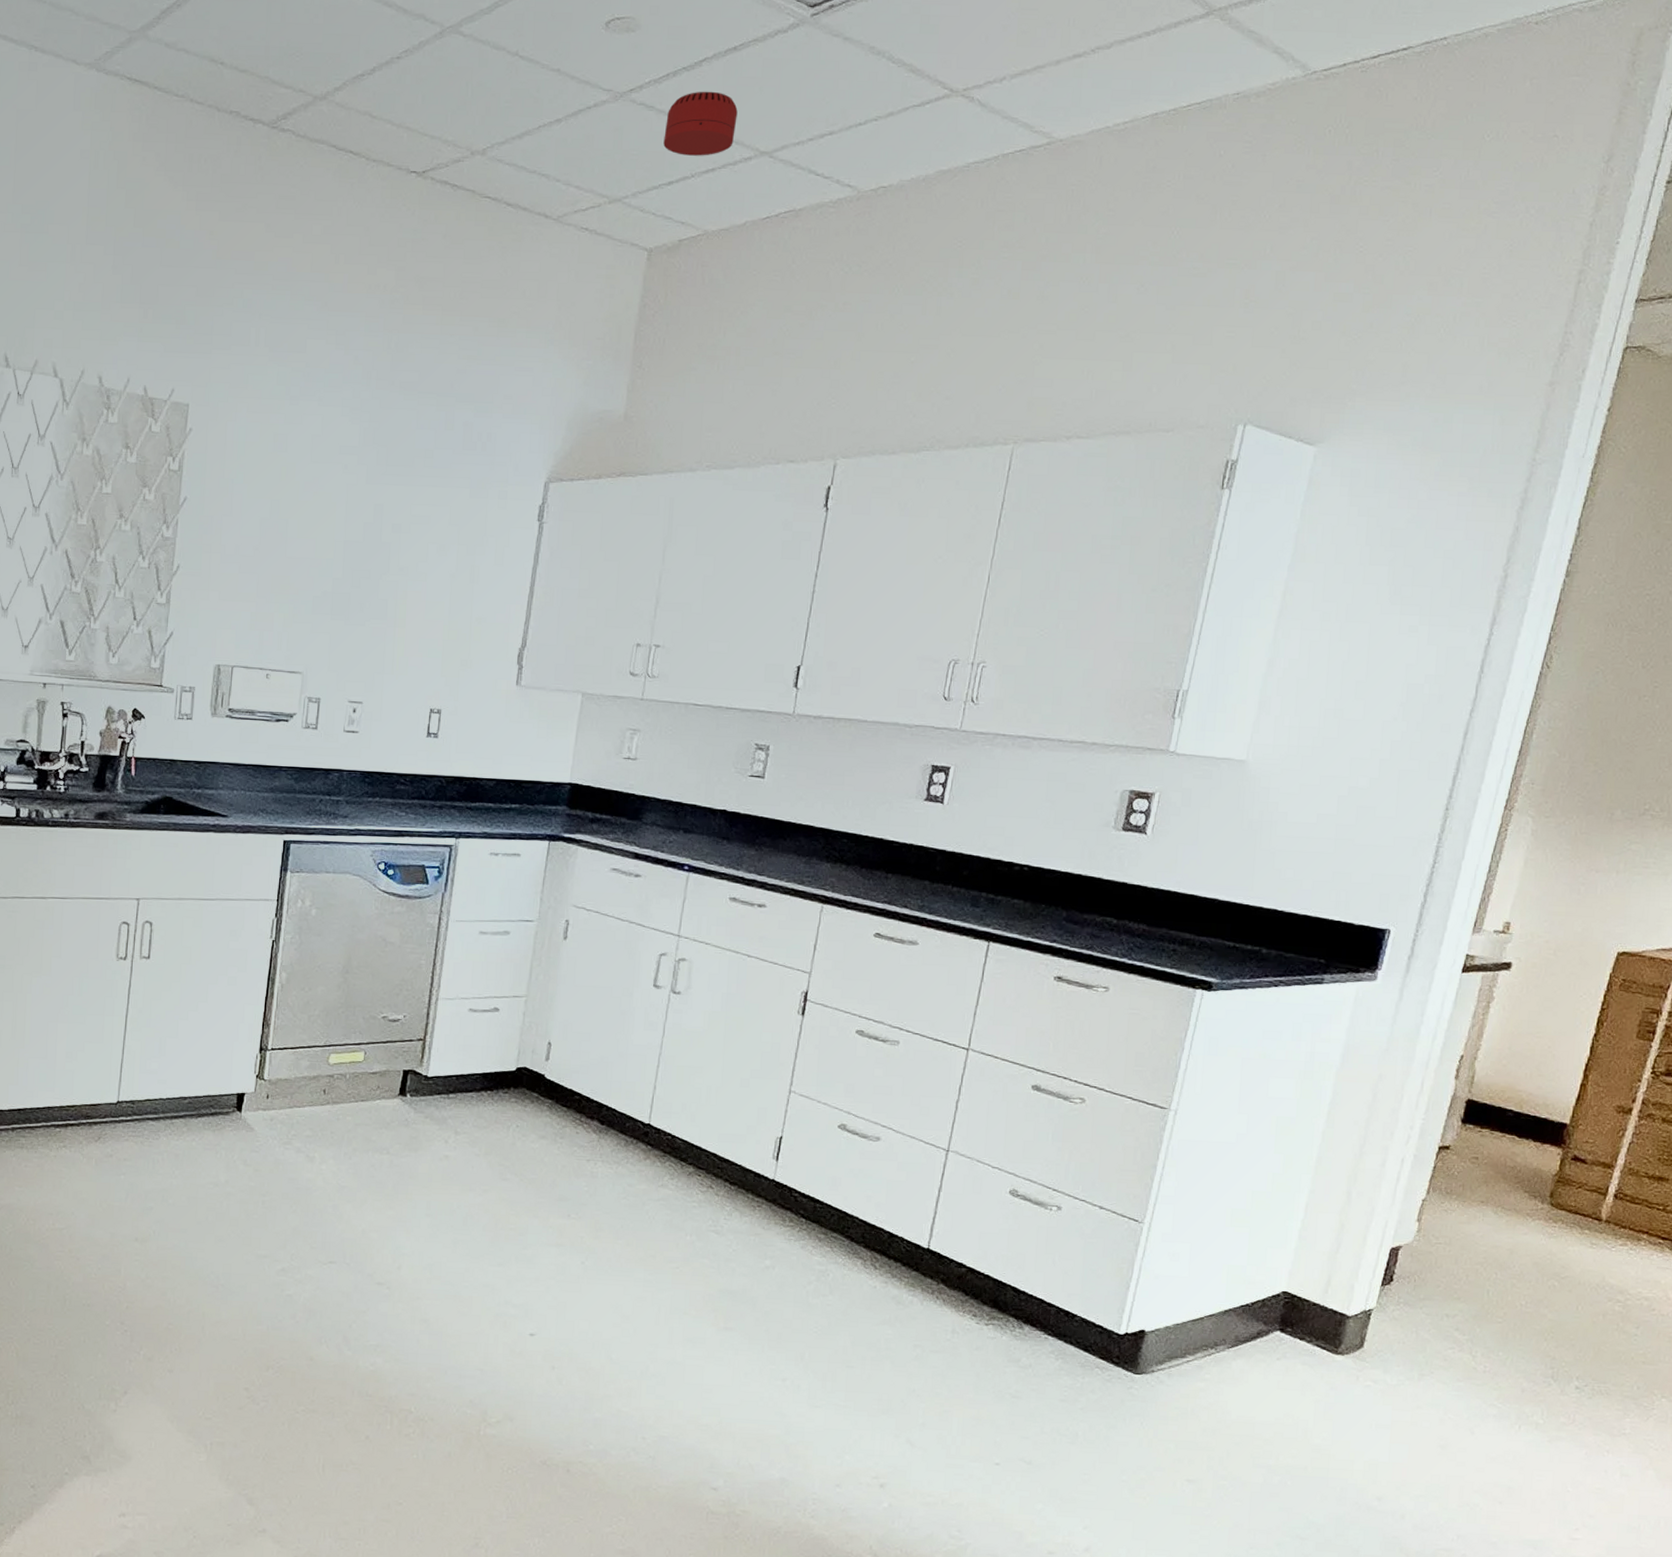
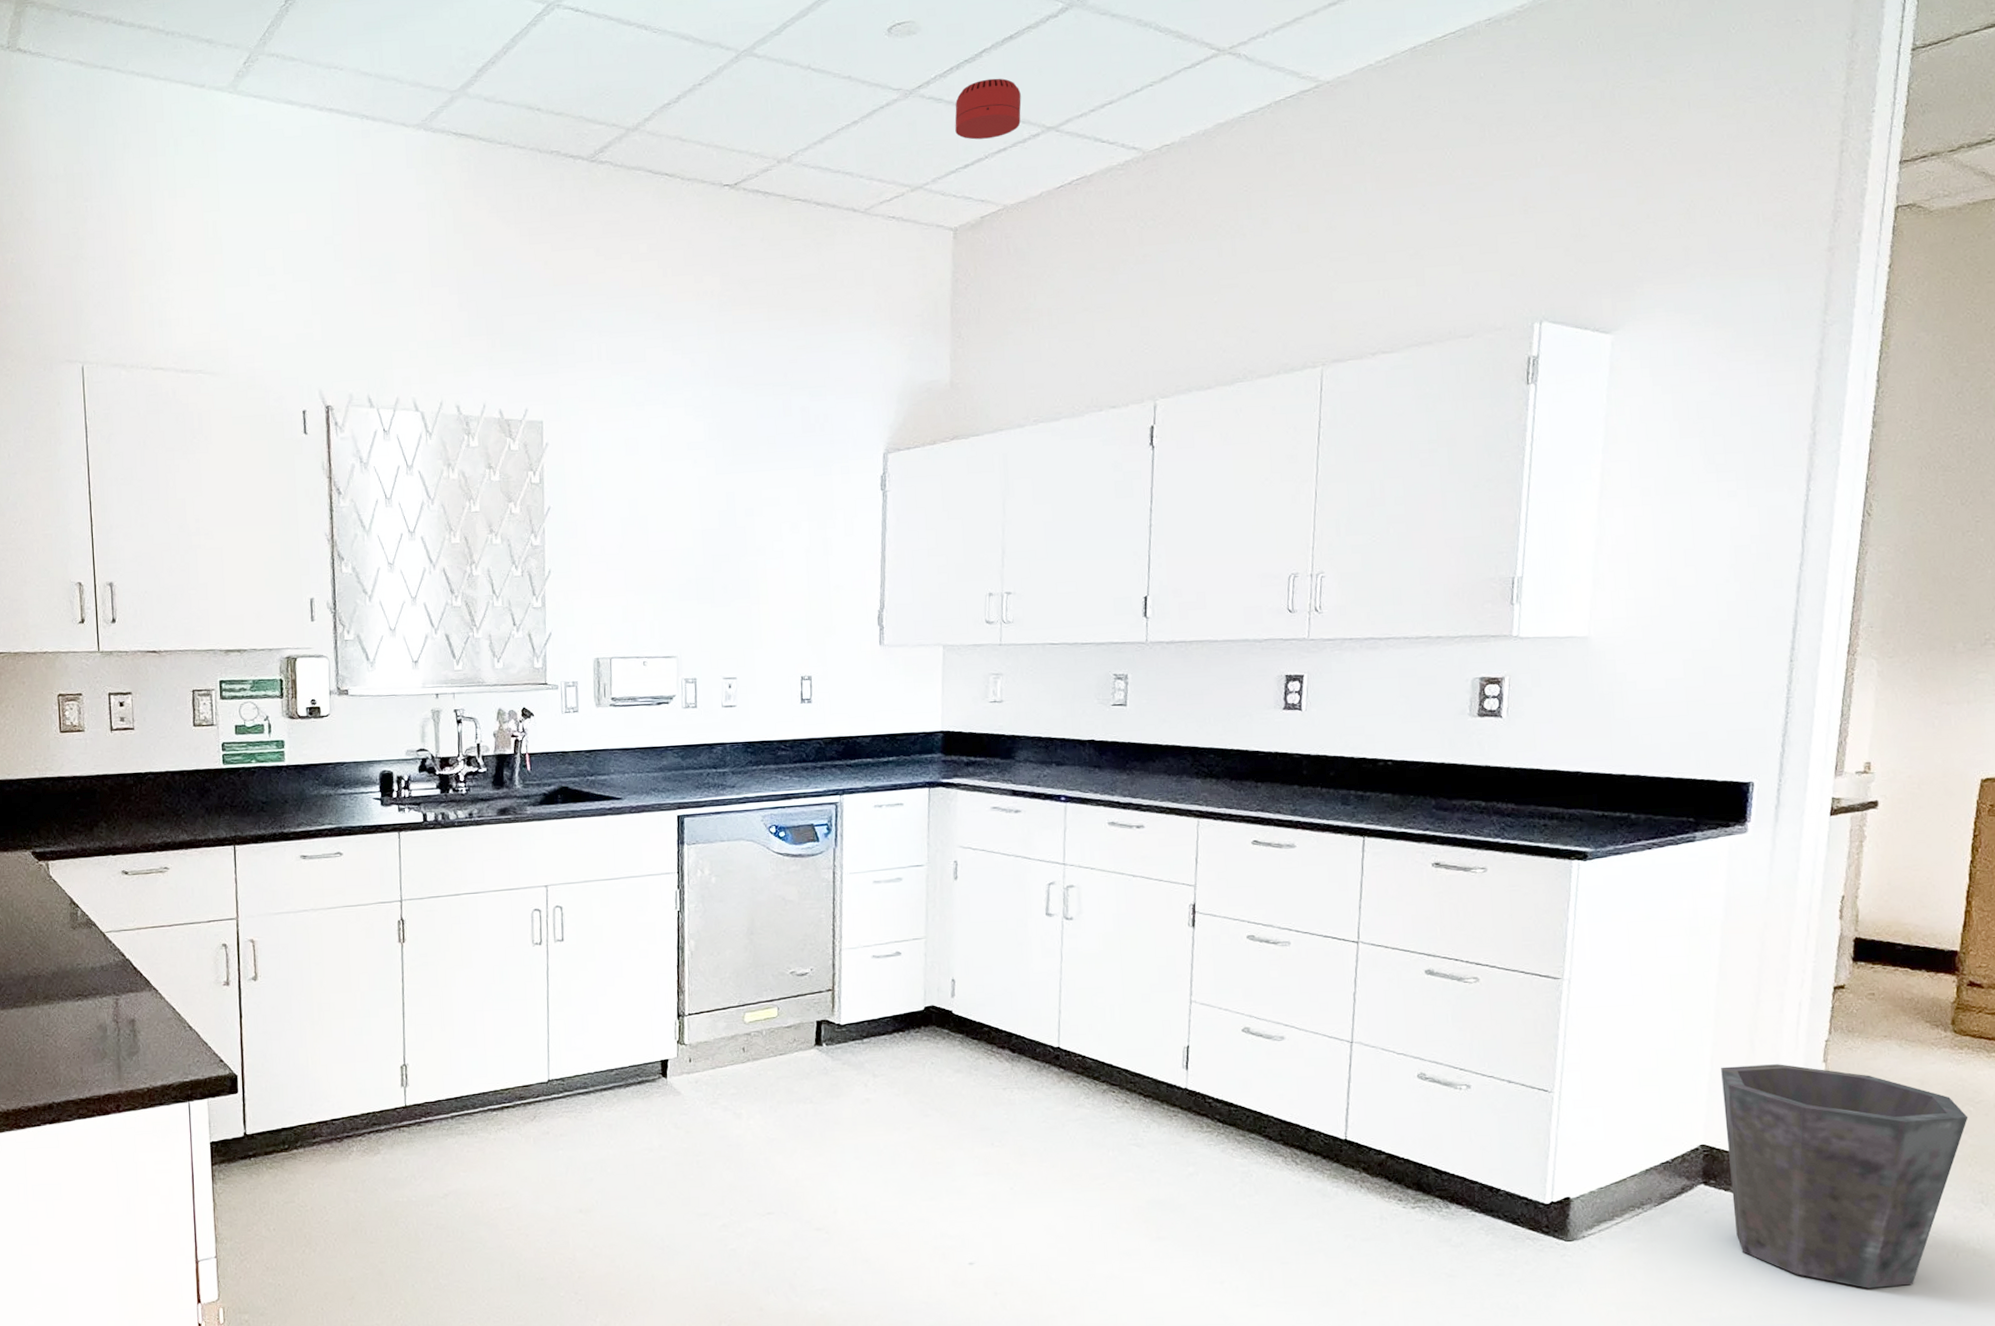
waste bin: none [1305,1215,1552,1453] -> present [1721,1064,1969,1288]

